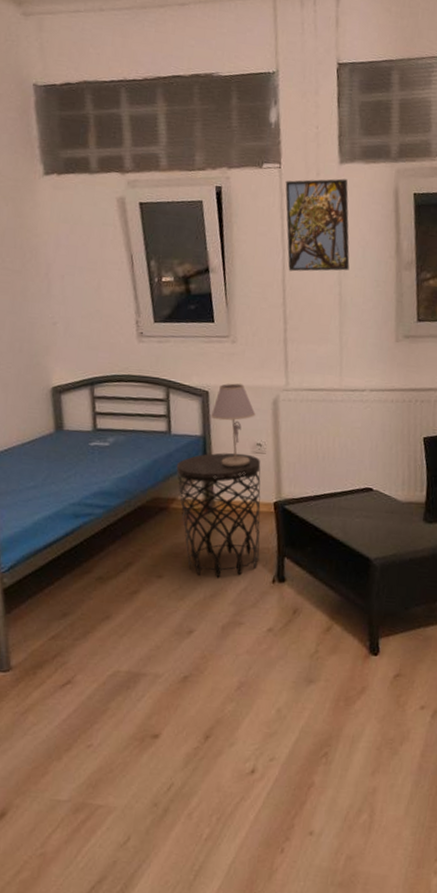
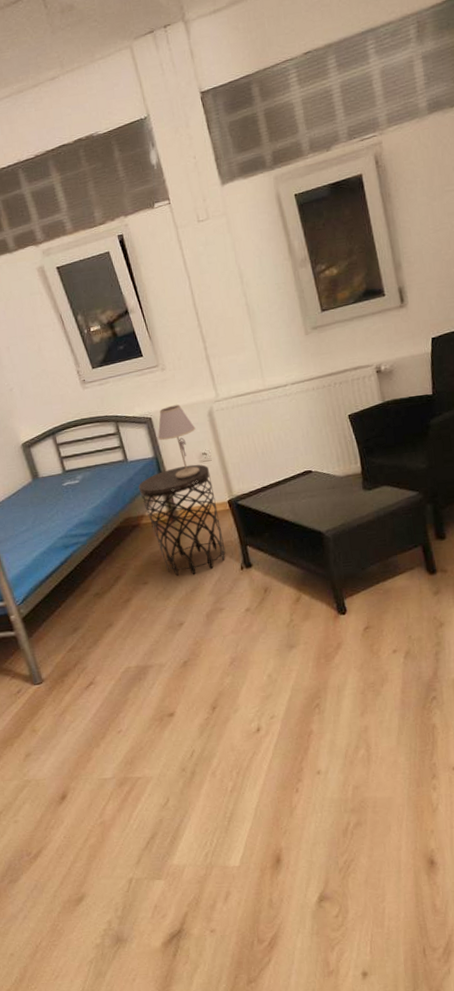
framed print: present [285,178,350,272] -> none [177,198,250,295]

